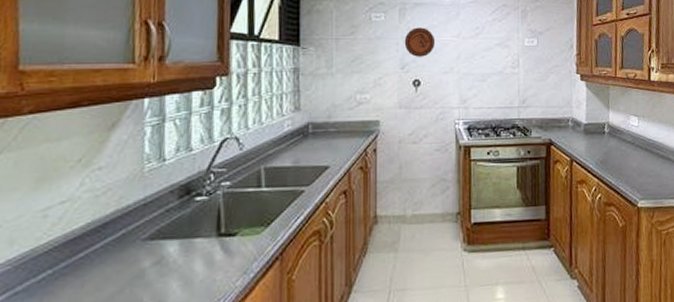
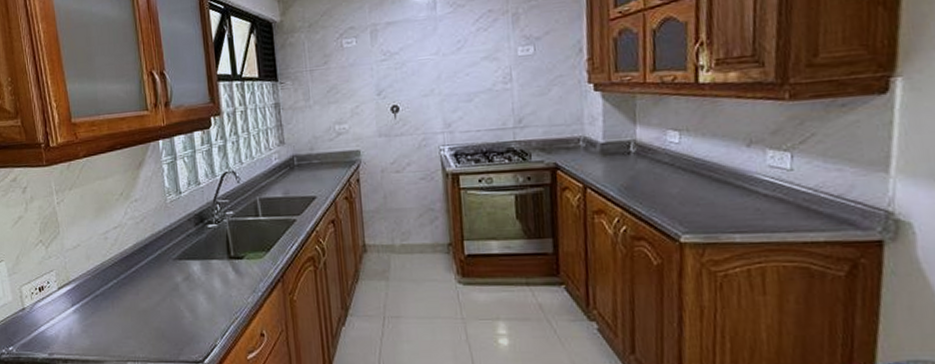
decorative plate: present [404,27,436,57] -> none [378,48,412,81]

